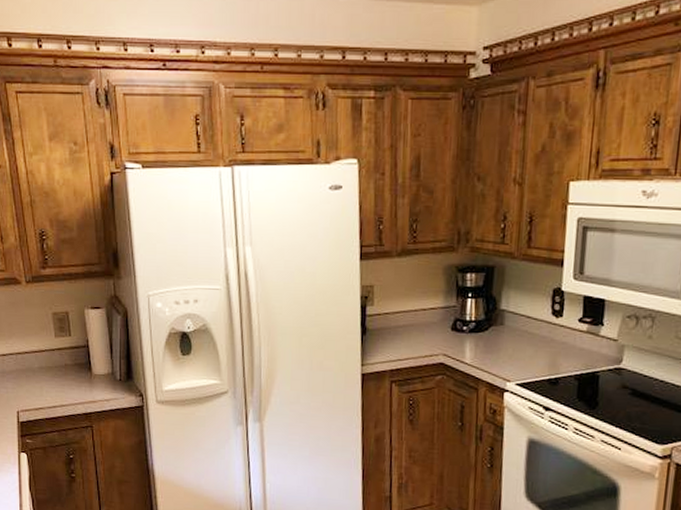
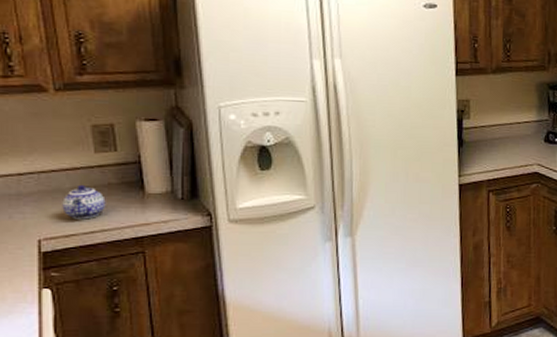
teapot: none [33,365,64,396] -> present [62,184,106,220]

